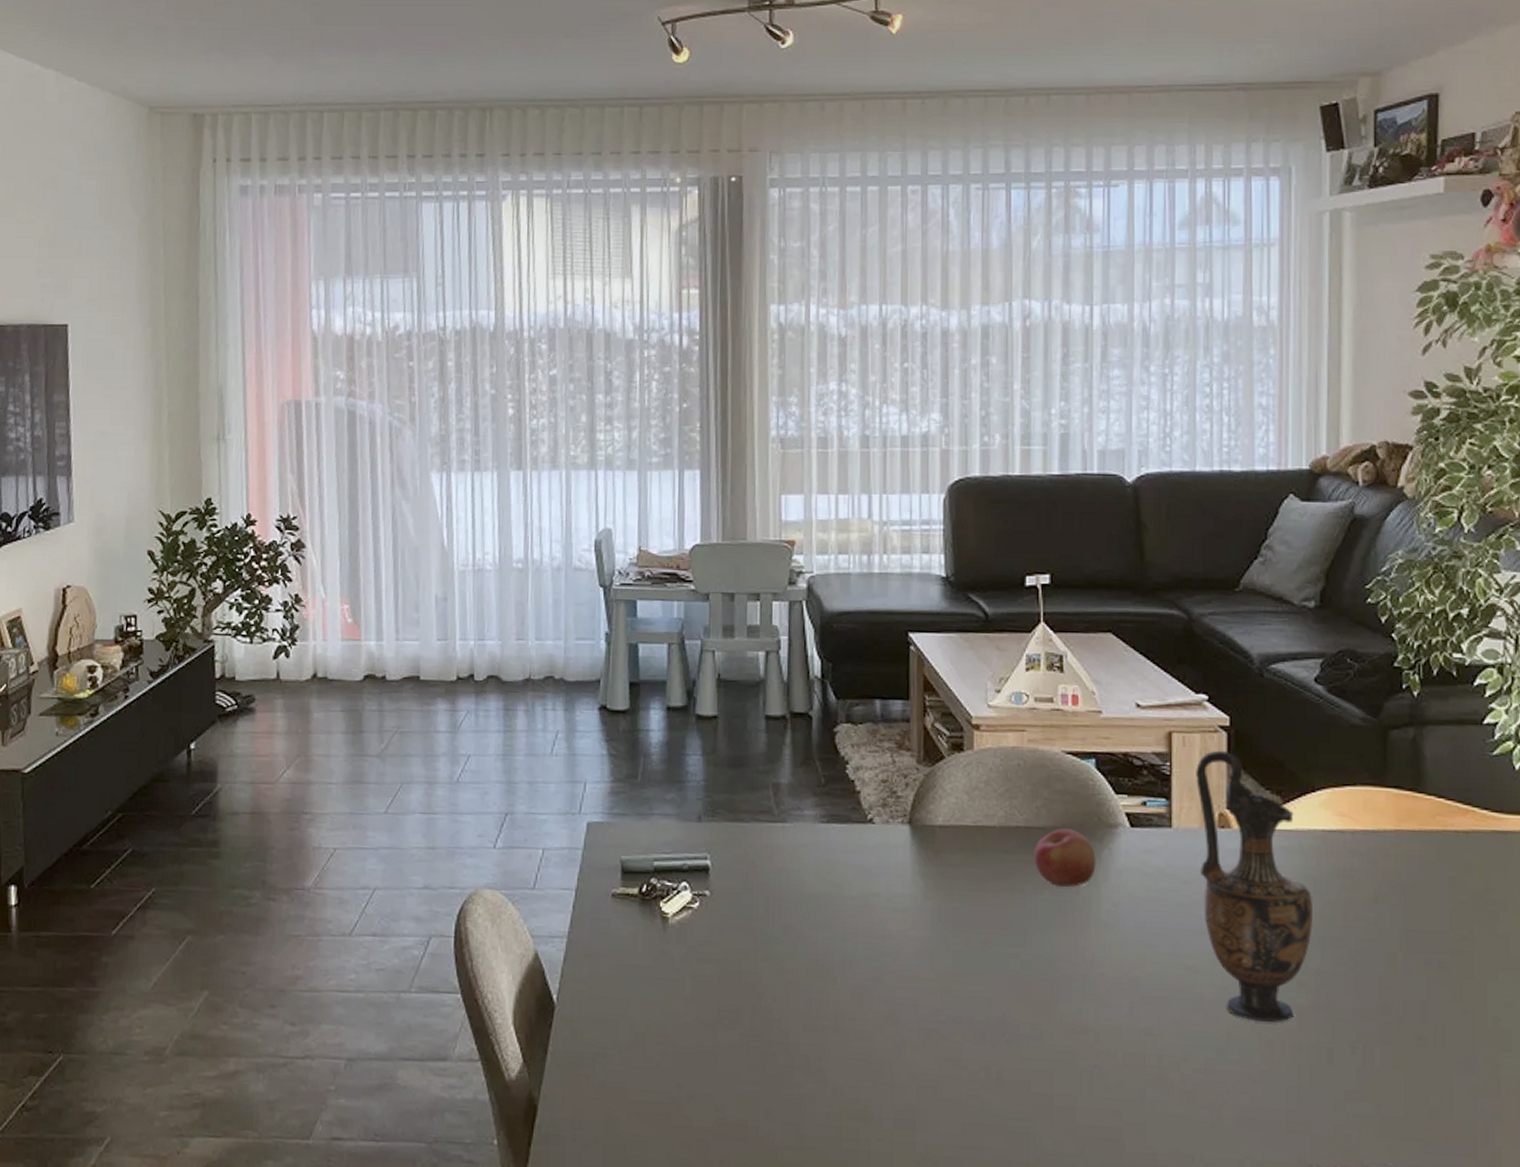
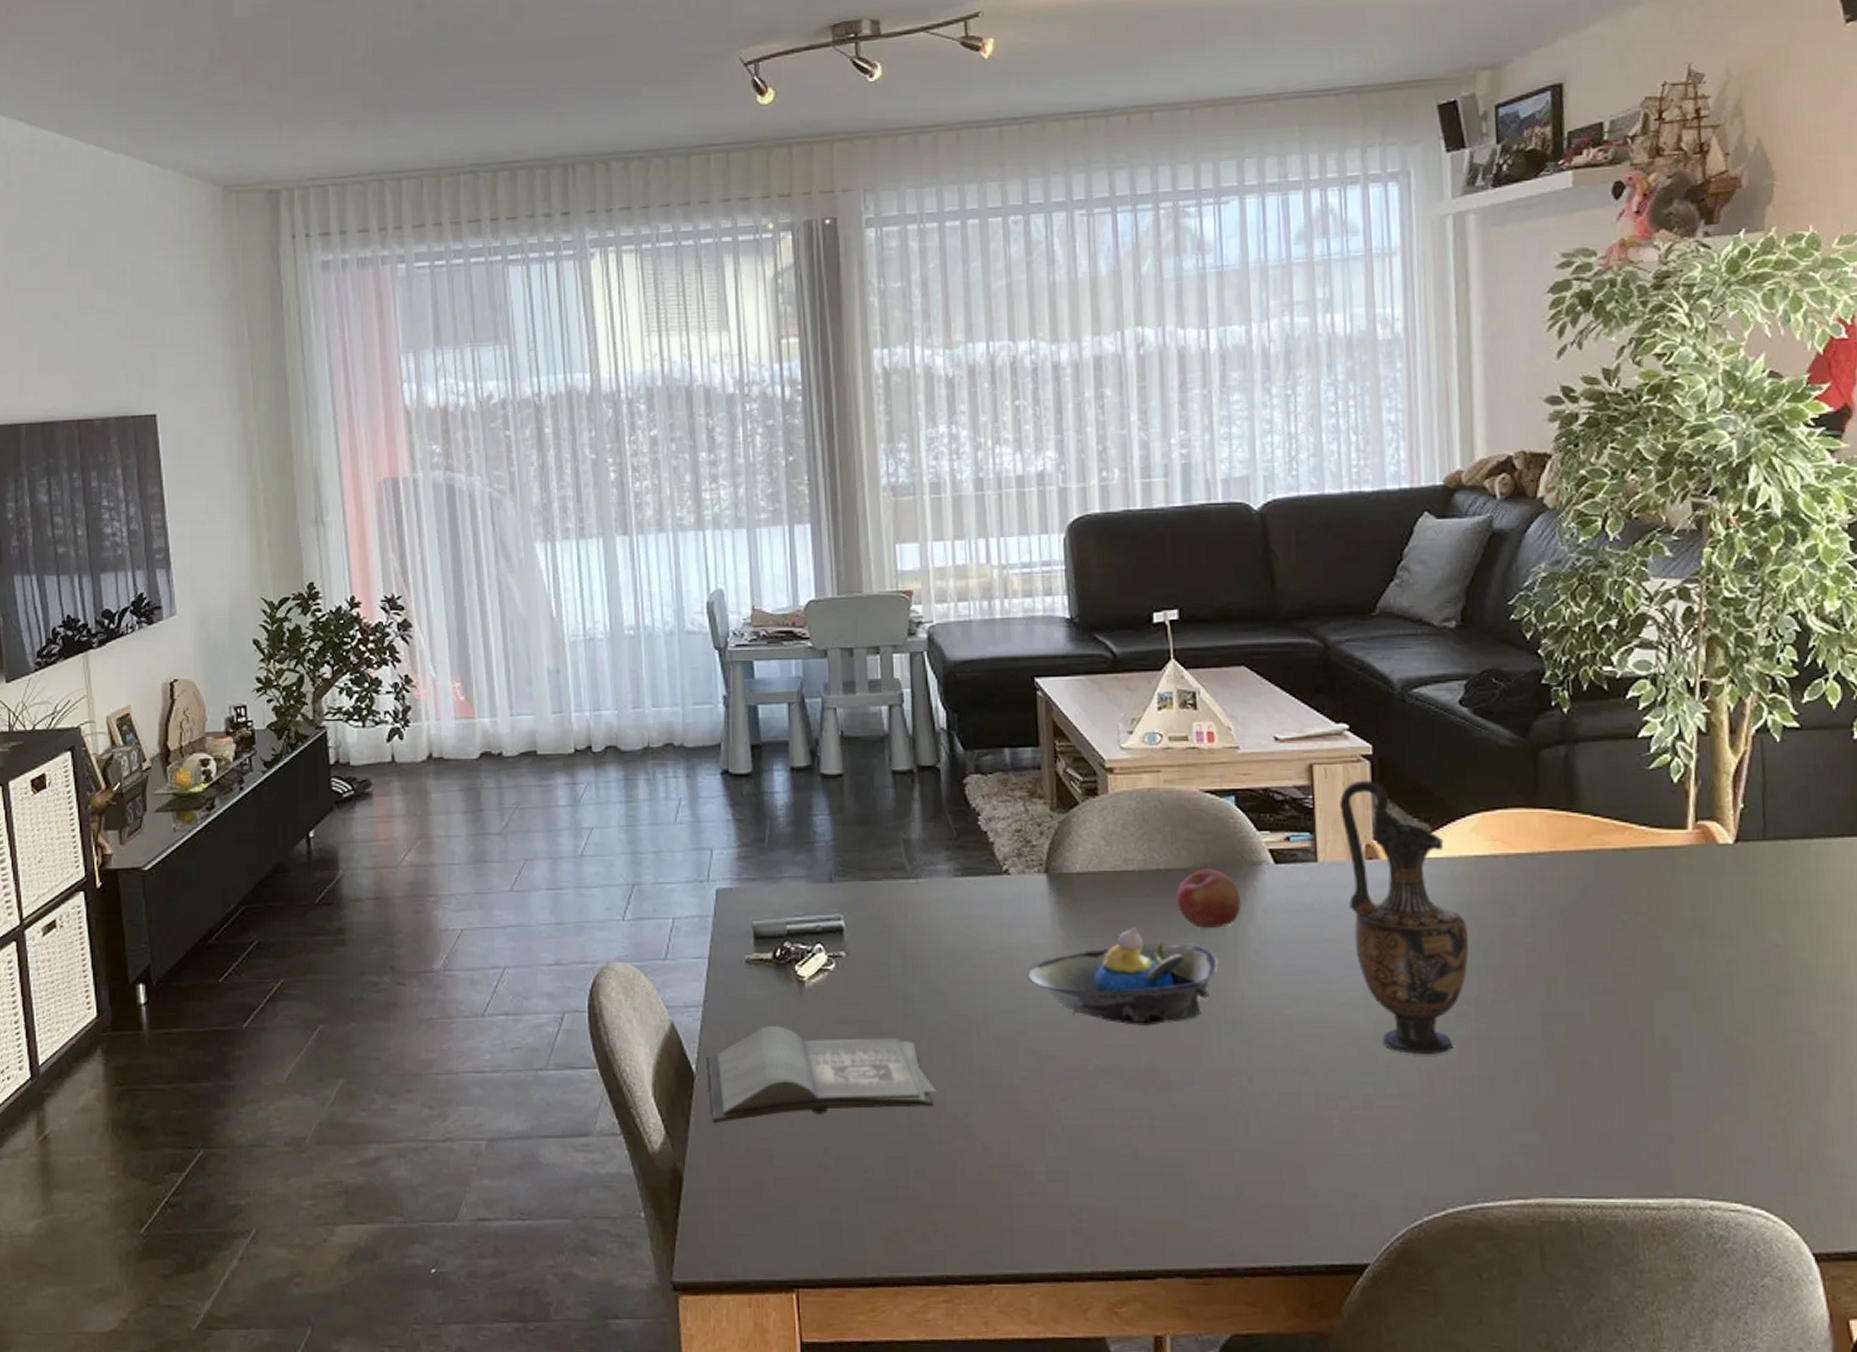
hardback book: none [568,960,792,1055] -> present [707,1026,937,1124]
decorative bowl: none [885,882,1073,980] -> present [1027,928,1220,1026]

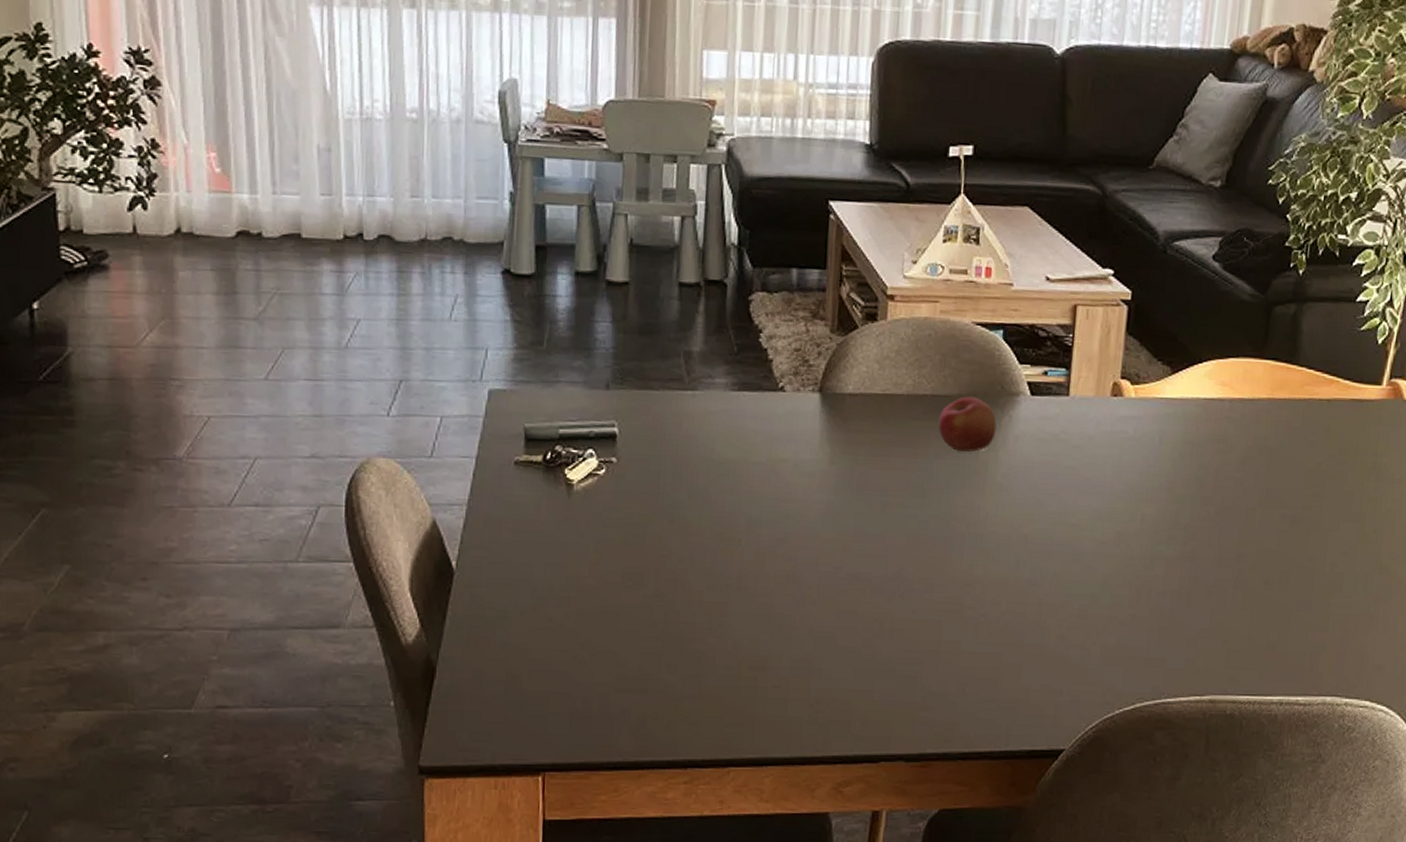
hardback book: present [707,1026,937,1124] -> none [468,526,695,619]
decorative bowl: present [1027,928,1220,1026] -> none [791,448,970,539]
vase: present [1340,780,1469,1056] -> none [1091,323,1189,573]

